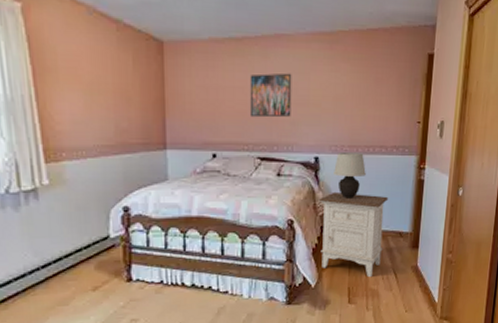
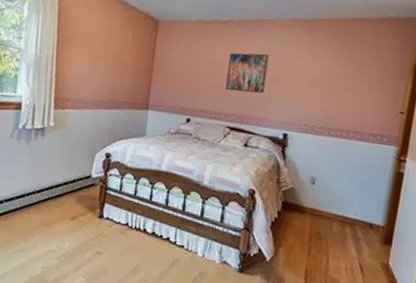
nightstand: present [318,191,389,278] -> none [279,170,360,265]
table lamp: present [334,153,366,199] -> none [301,132,337,180]

